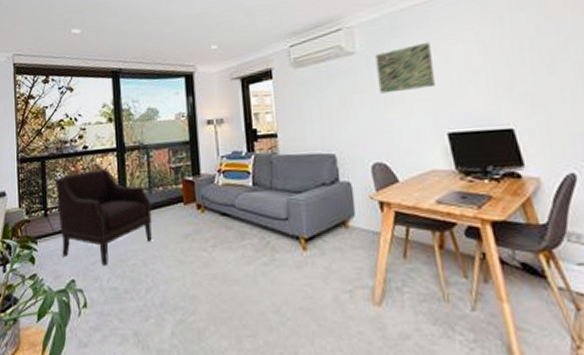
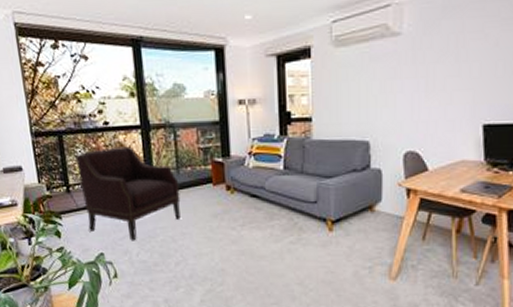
wall art: present [375,42,435,94] -> none [421,26,481,81]

